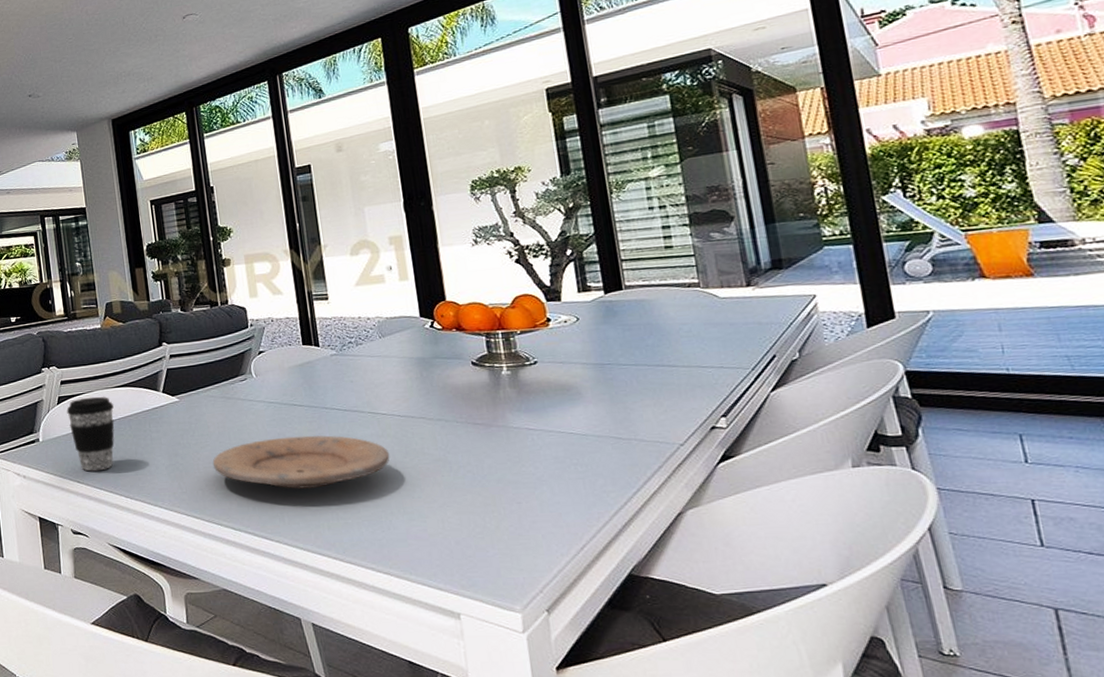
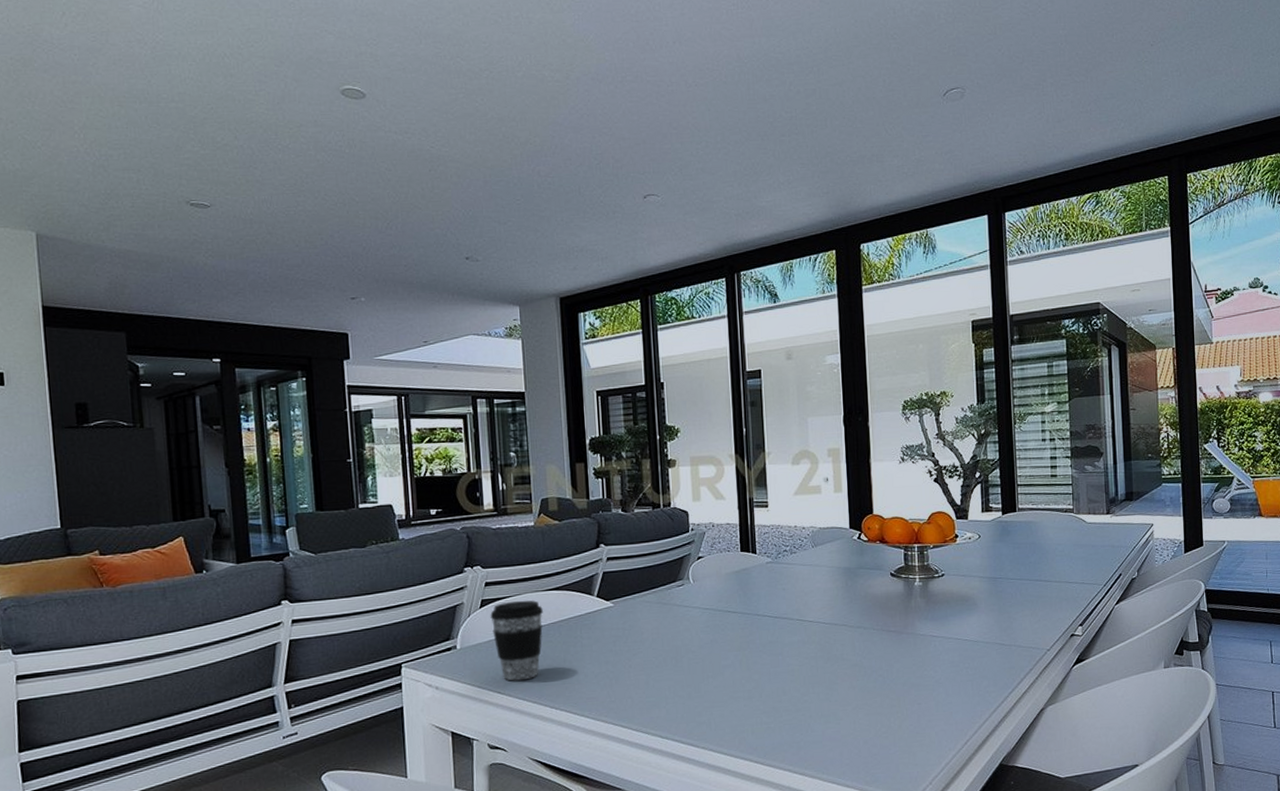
plate: present [212,435,390,489] -> none [644,642,813,695]

